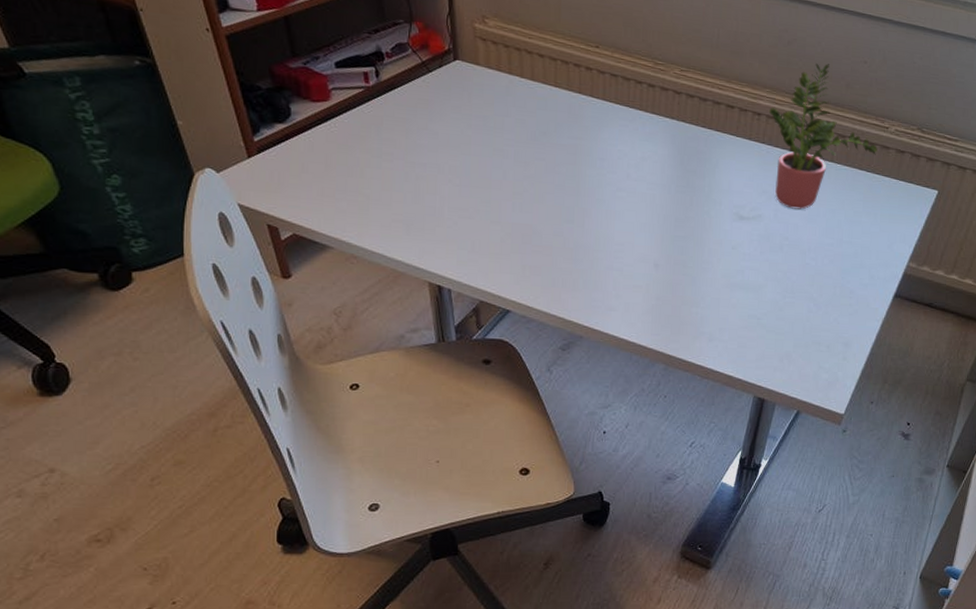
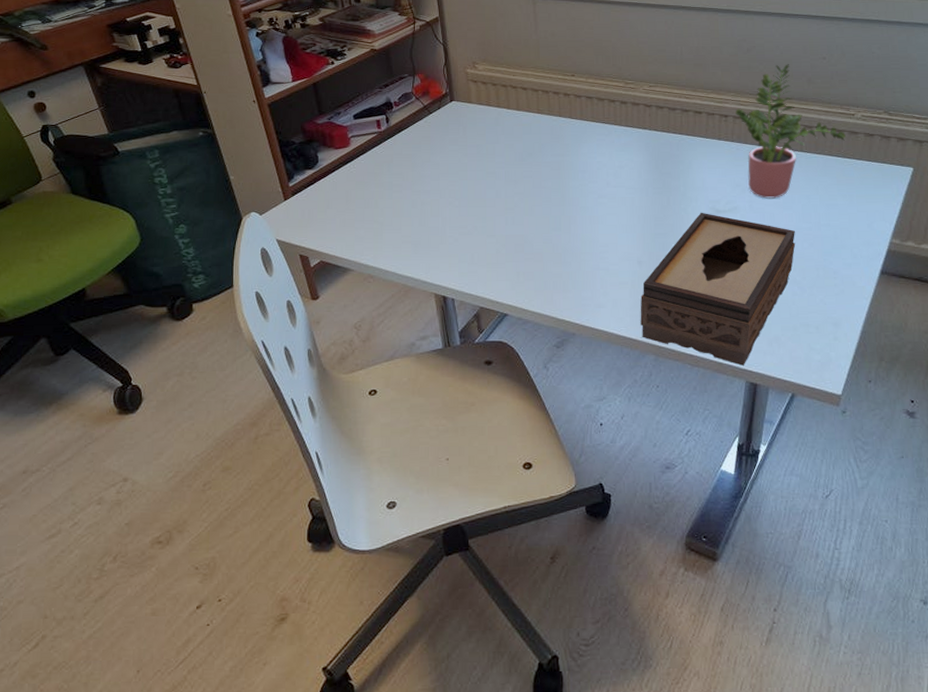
tissue box: none [652,217,817,380] -> present [640,212,796,366]

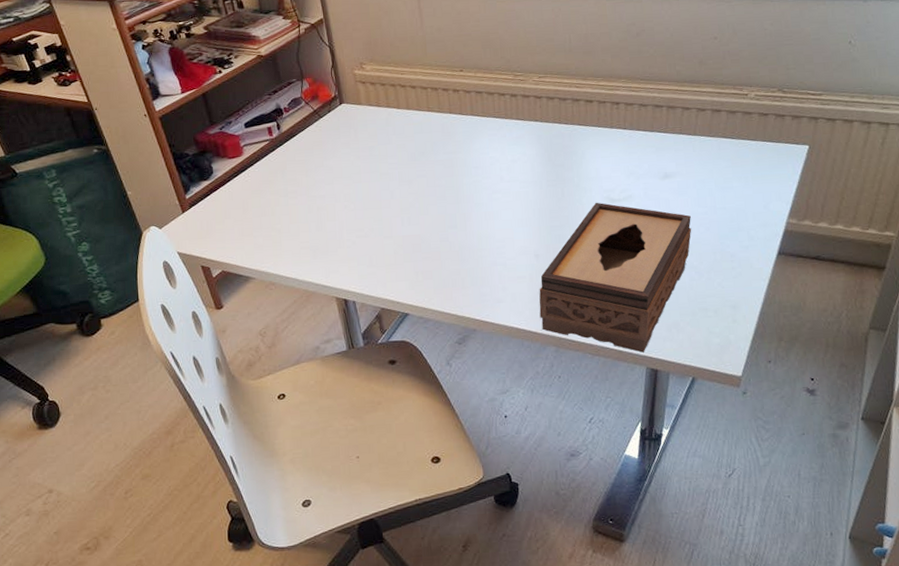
potted plant: present [735,64,846,199] -> none [627,46,740,185]

